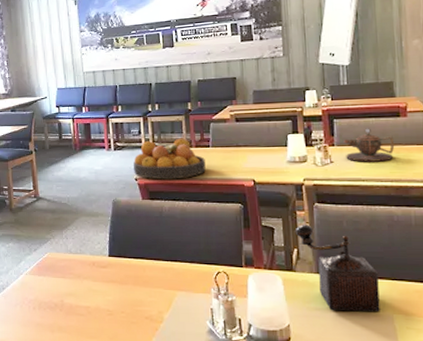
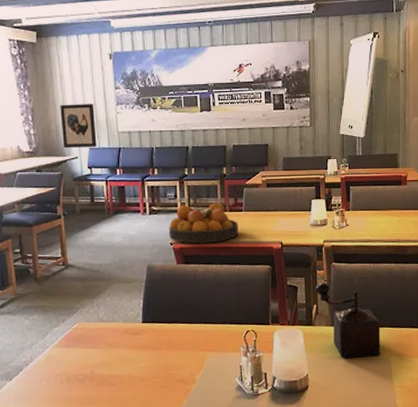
wall art: none [31,47,64,90] -> present [60,104,97,149]
teapot: present [344,128,395,162] -> none [357,194,397,225]

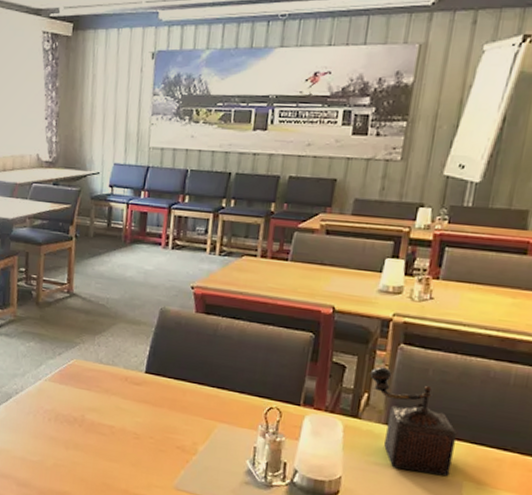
wall art: present [60,104,97,149] -> none [85,110,126,163]
fruit bowl: present [169,202,238,244] -> none [191,243,280,294]

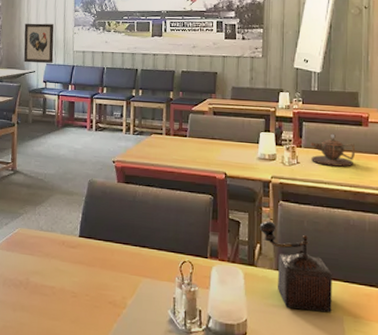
wall art: none [85,110,126,163] -> present [23,23,55,64]
teapot: none [450,263,513,307] -> present [310,133,356,167]

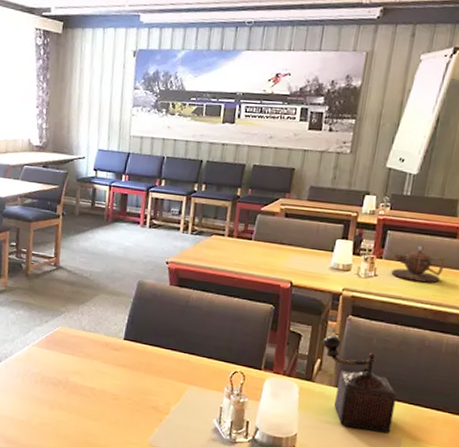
wall art: present [23,23,55,64] -> none [72,101,110,149]

